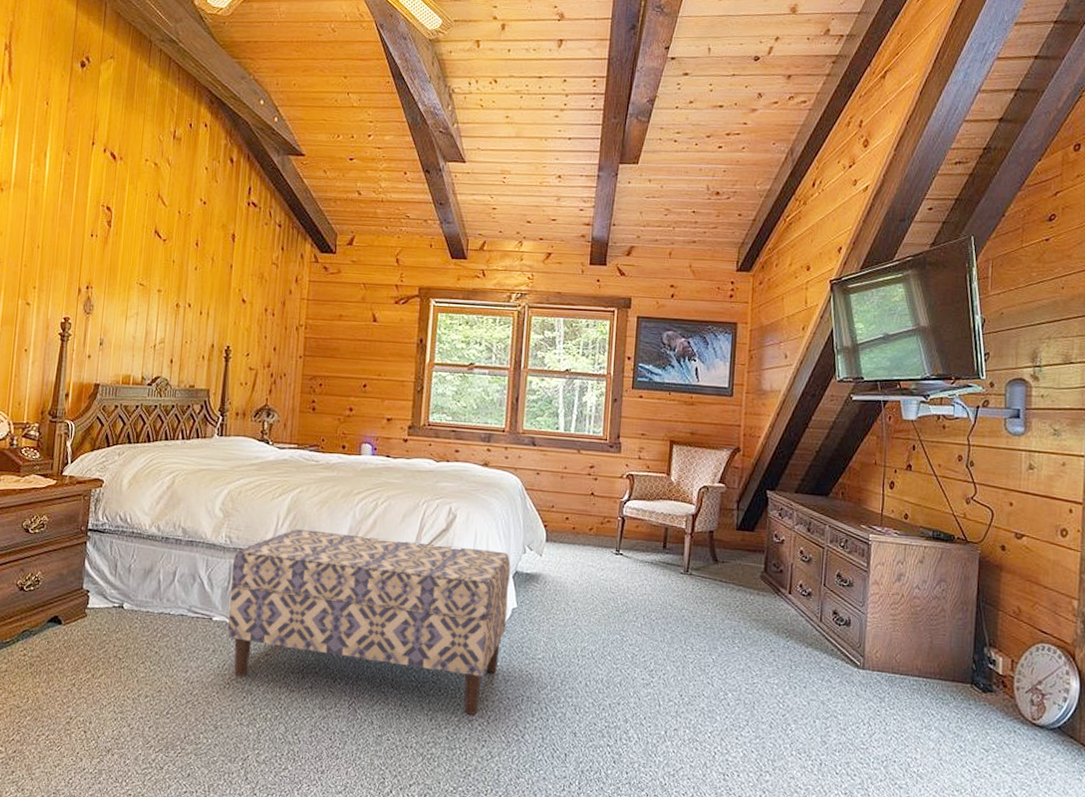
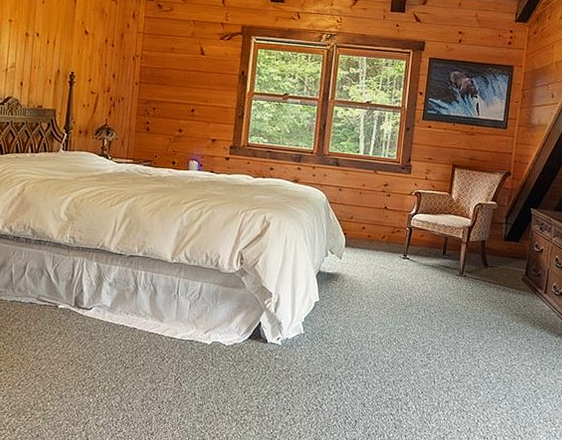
bench: present [227,529,511,715] -> none [71,232,315,389]

